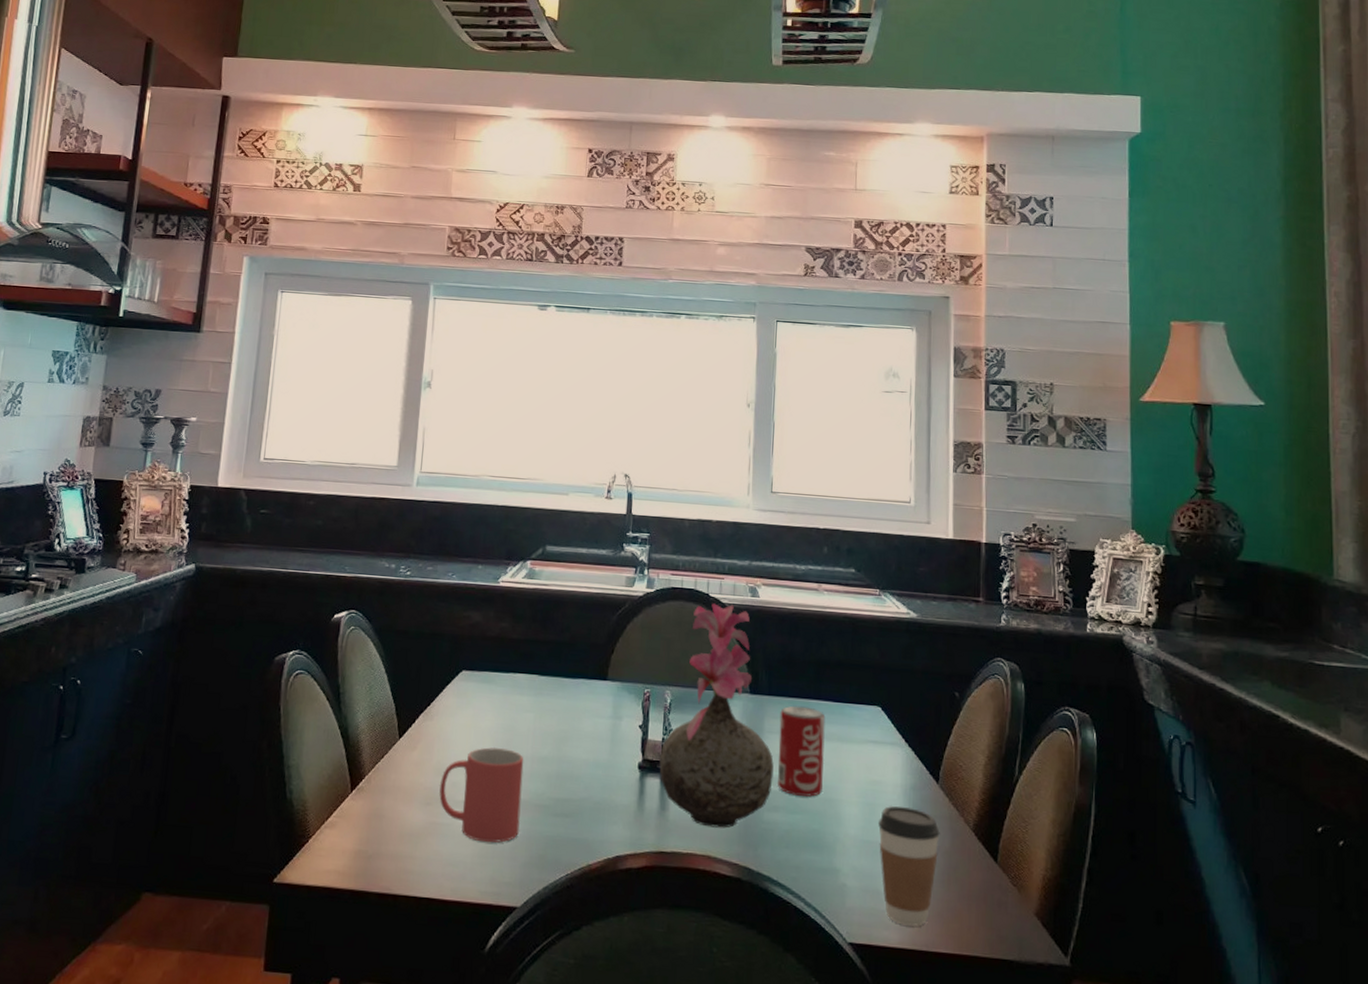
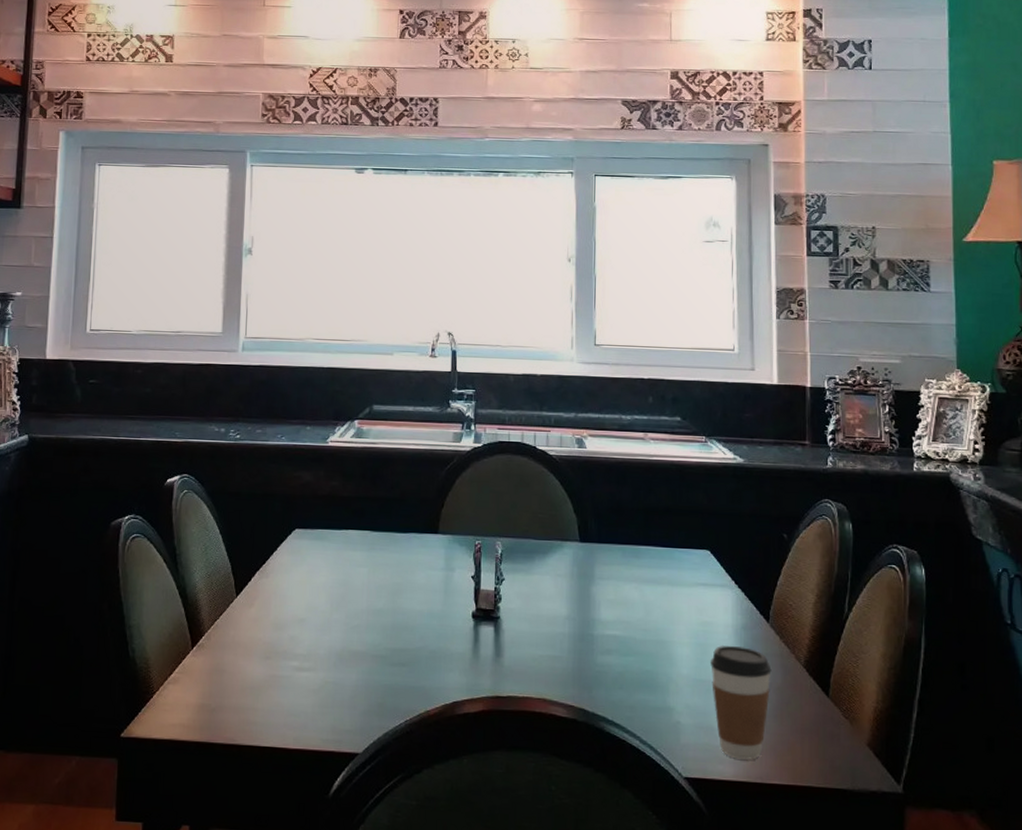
mug: present [439,746,524,843] -> none [277,601,360,693]
vase: present [659,603,774,828] -> none [493,455,605,672]
beverage can: present [778,705,826,797] -> none [609,552,656,639]

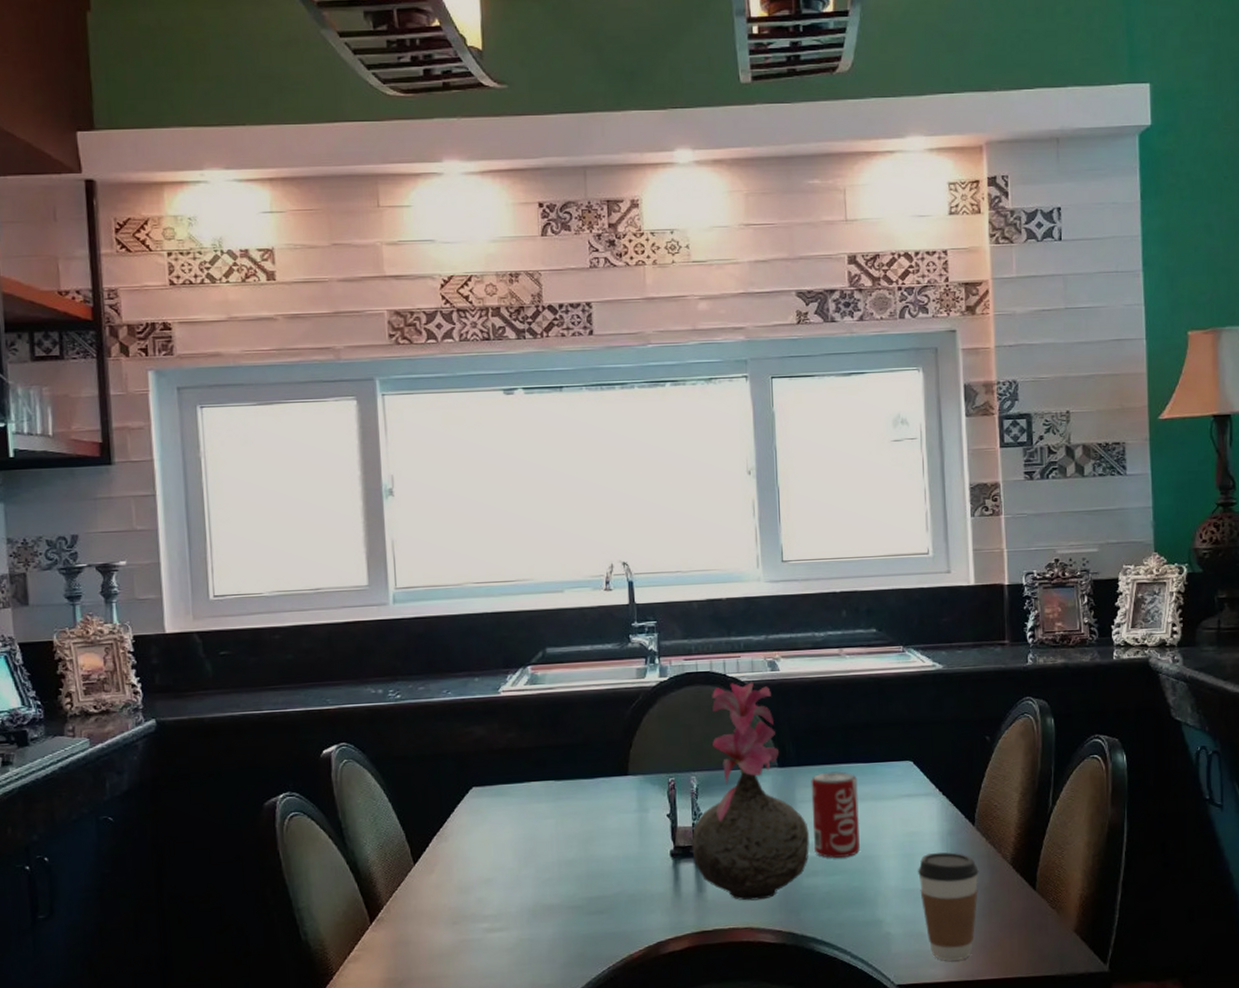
vase: none [493,455,605,672] -> present [691,682,809,901]
beverage can: none [609,552,656,639] -> present [811,771,860,858]

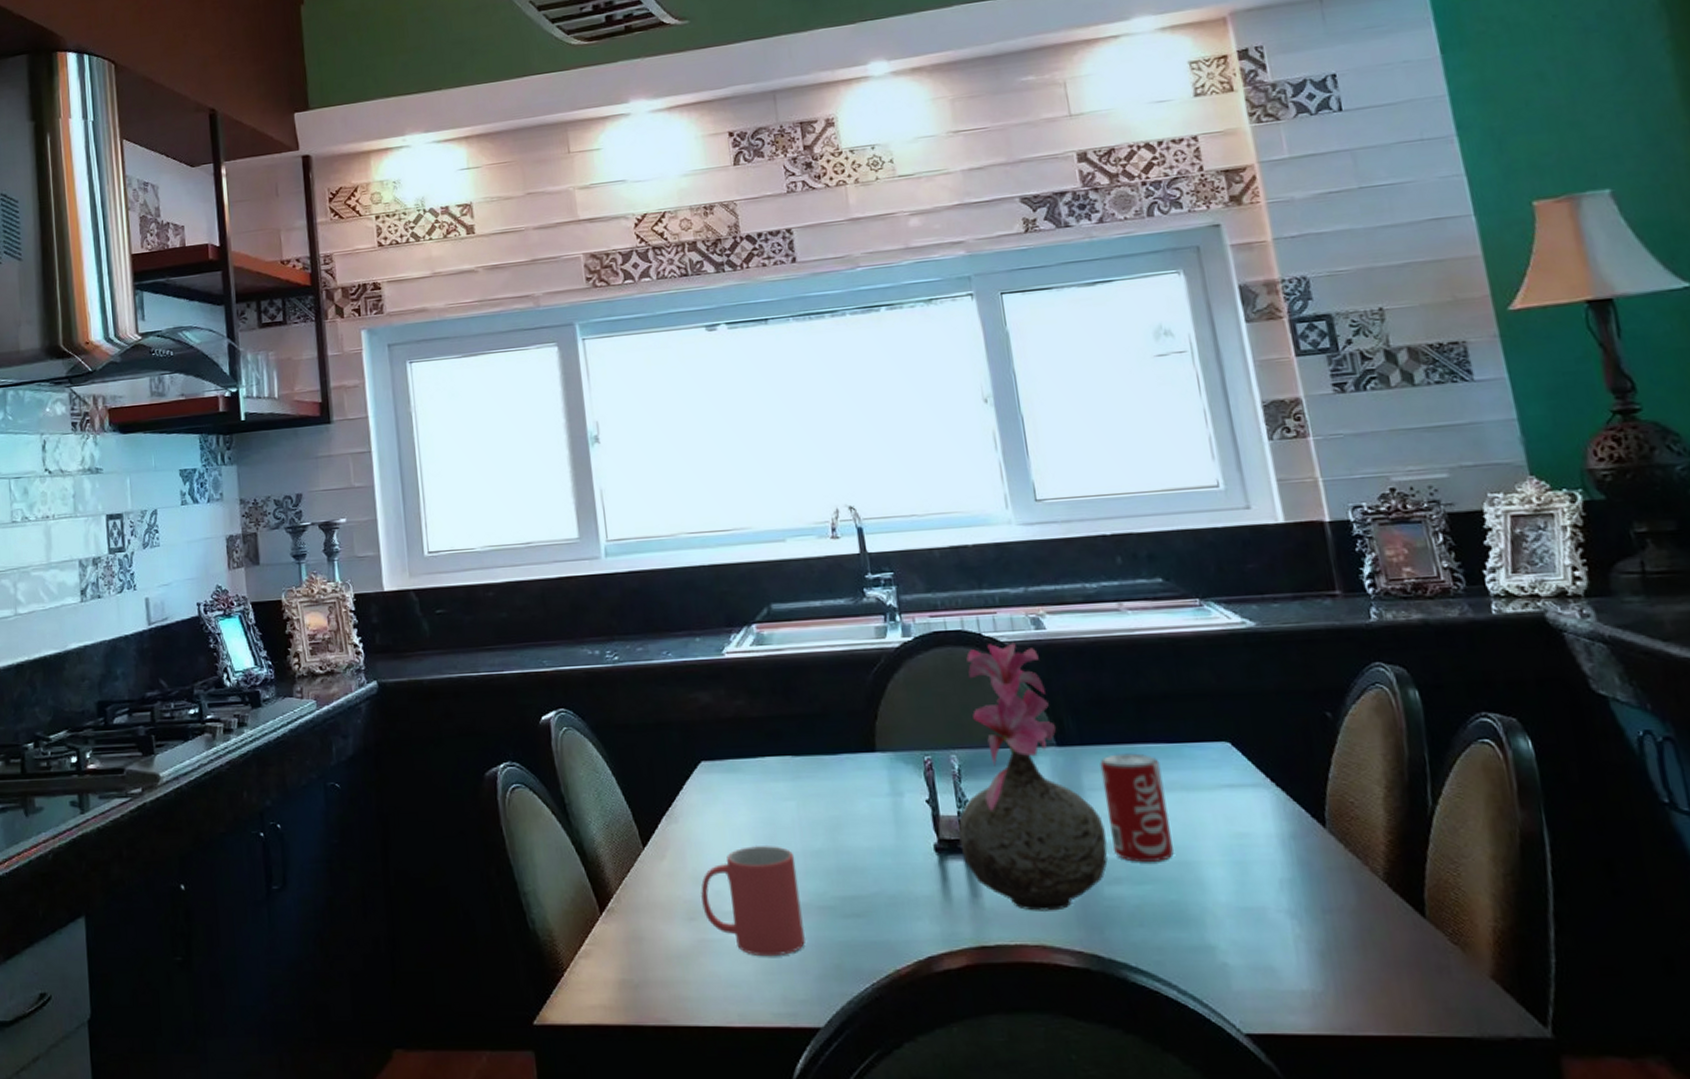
mug: none [464,857,555,951] -> present [700,845,806,957]
coffee cup: present [918,852,979,961] -> none [1255,861,1346,1006]

